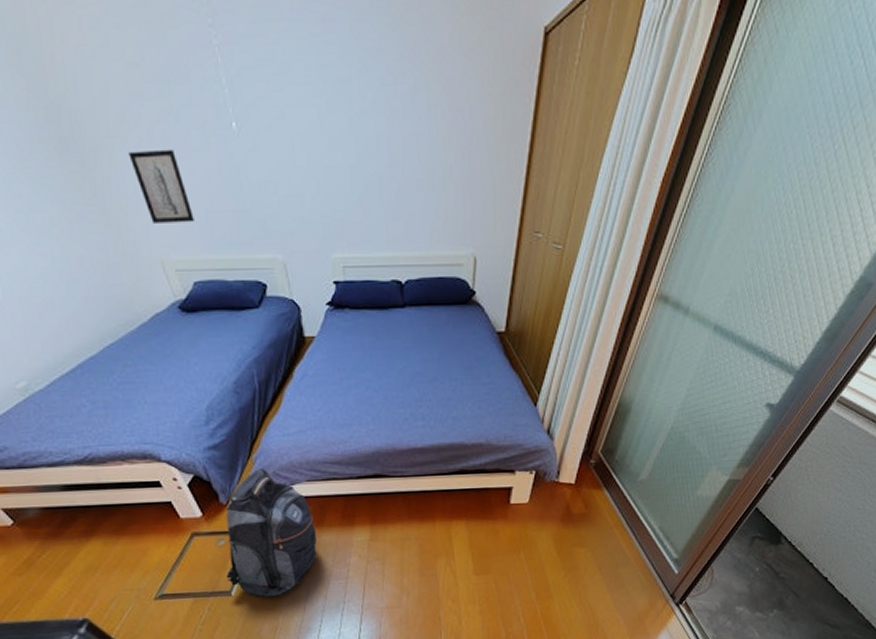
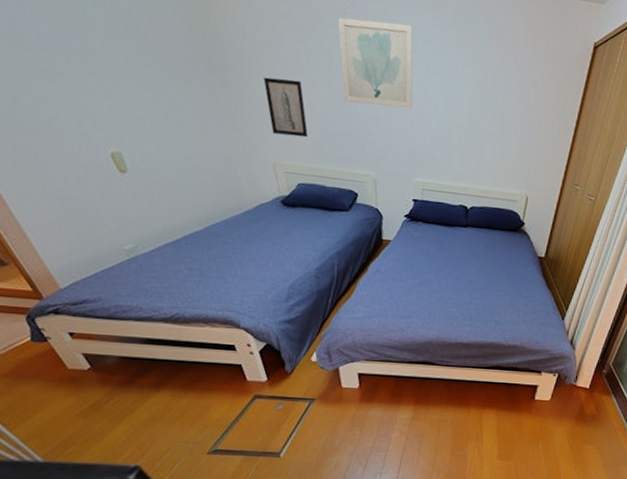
wall art: none [204,47,316,168] -> present [338,17,413,109]
backpack: present [226,469,317,597] -> none [278,345,367,462]

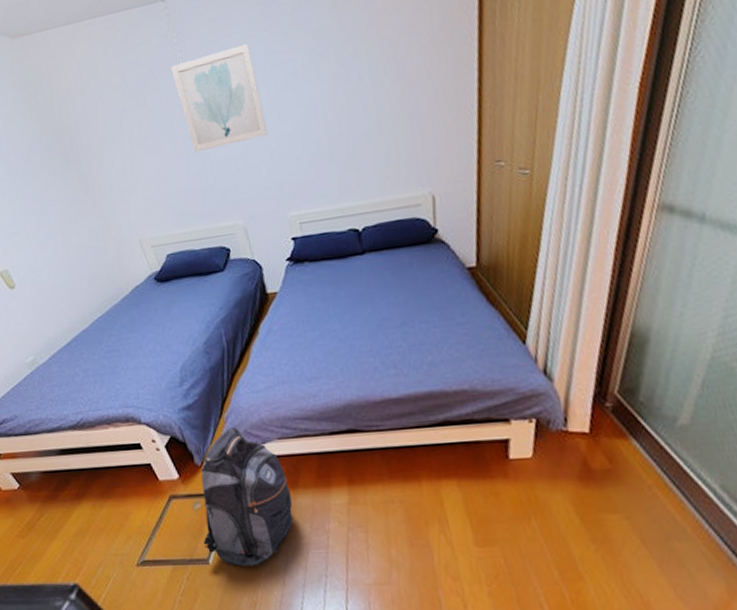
wall art: present [263,77,308,138] -> none [113,146,166,209]
backpack: none [278,345,367,462] -> present [200,427,293,566]

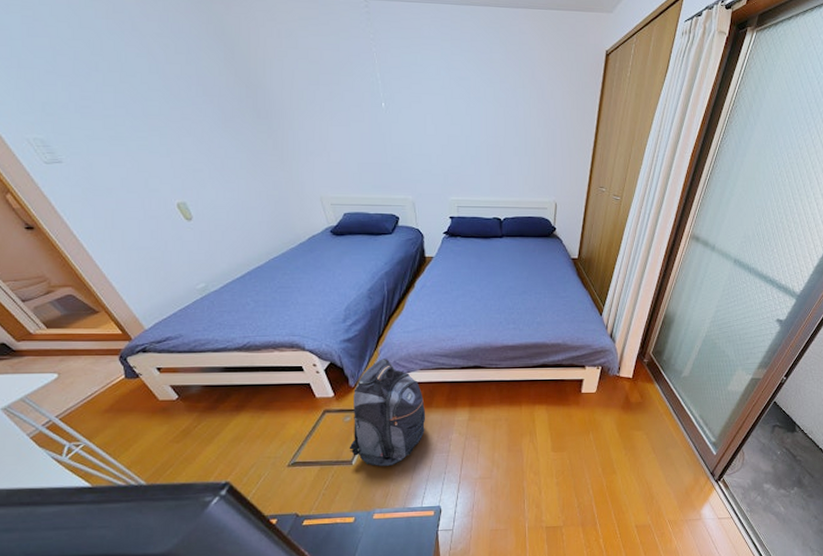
wall art: present [171,43,268,153] -> none [365,55,441,134]

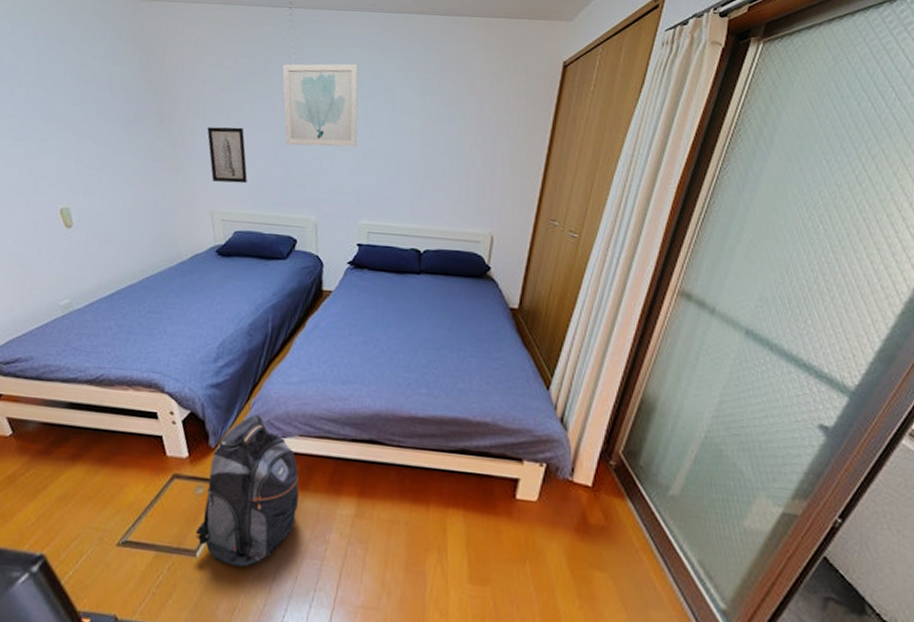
wall art: none [304,119,348,171] -> present [207,127,248,184]
wall art: none [365,55,441,134] -> present [282,63,358,147]

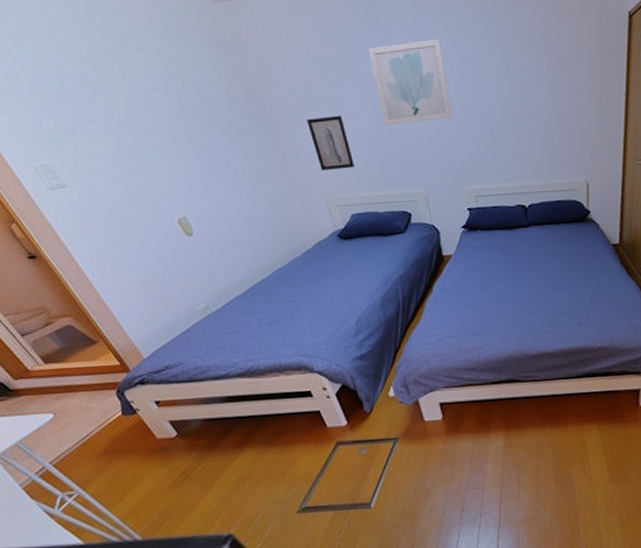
backpack: present [195,415,300,567] -> none [366,376,454,509]

